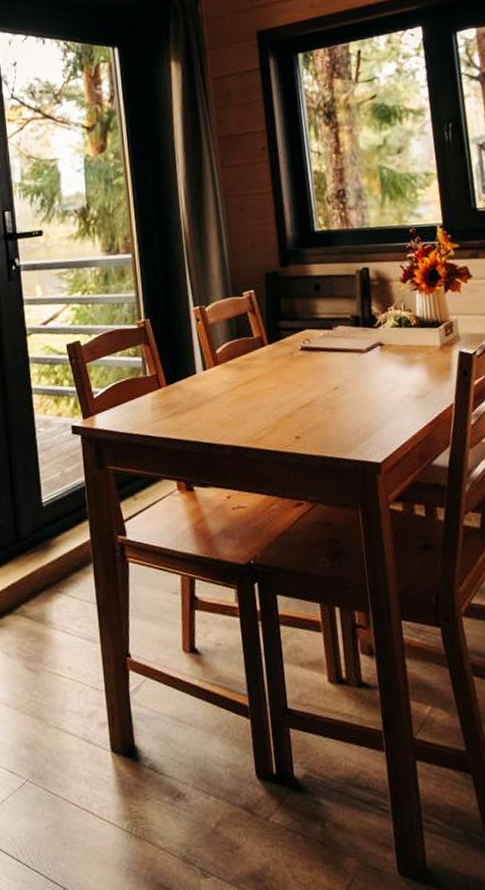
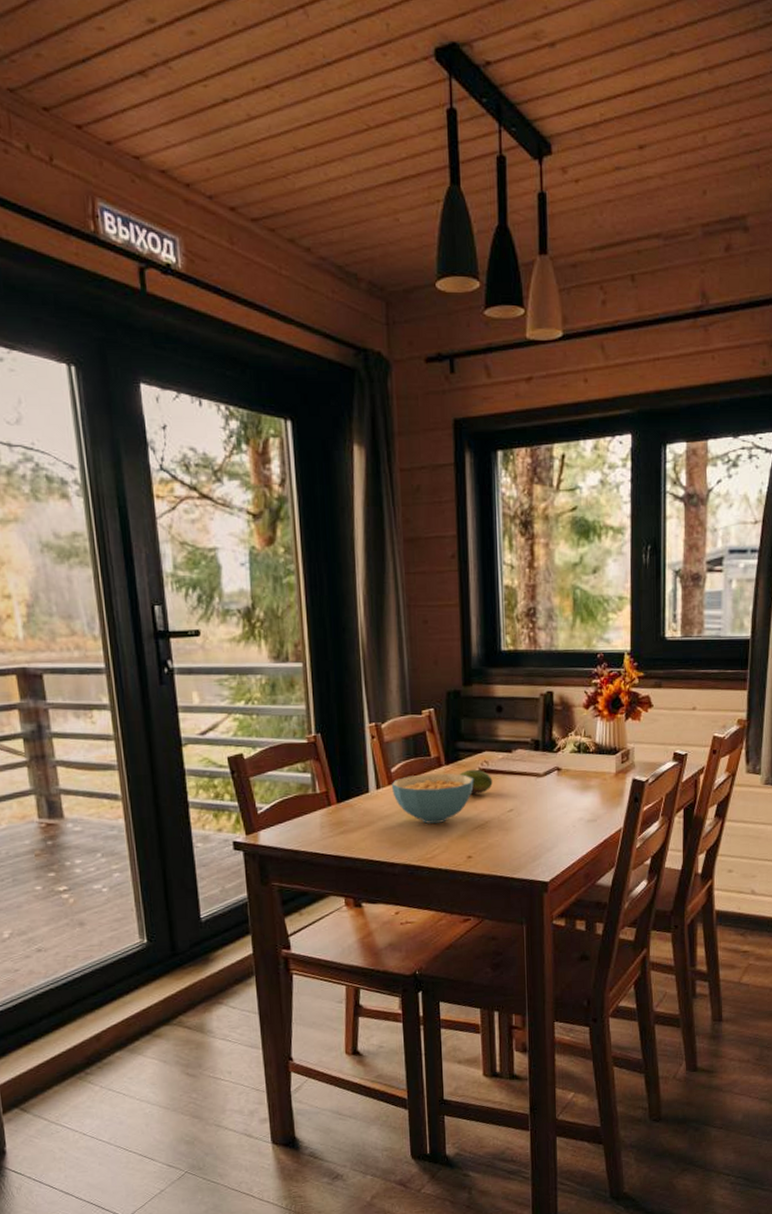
cereal bowl: none [217,352,297,404] -> present [391,773,474,824]
fruit: none [282,347,316,373] -> present [459,769,493,795]

